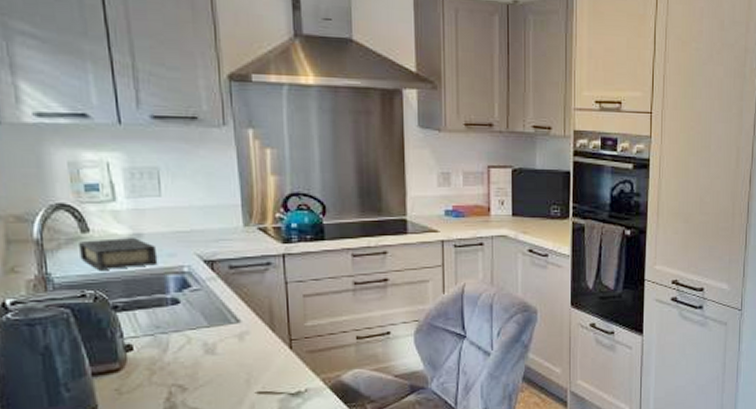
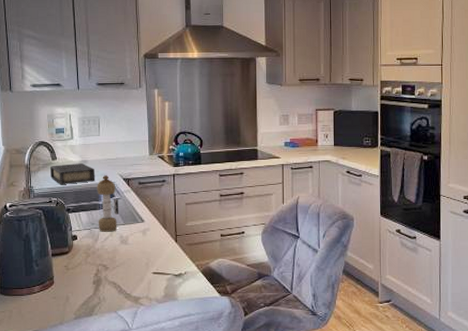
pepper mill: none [160,256,200,338] -> present [97,175,119,232]

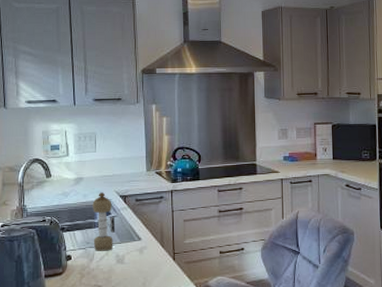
book: present [50,163,96,184] -> none [44,181,91,203]

